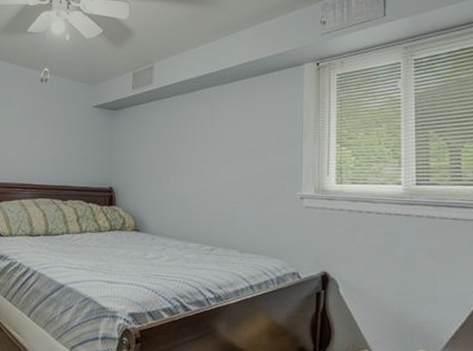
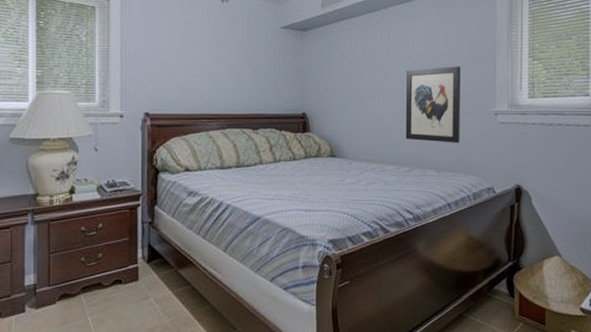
wall art: none [209,149,266,225] -> present [405,66,460,143]

